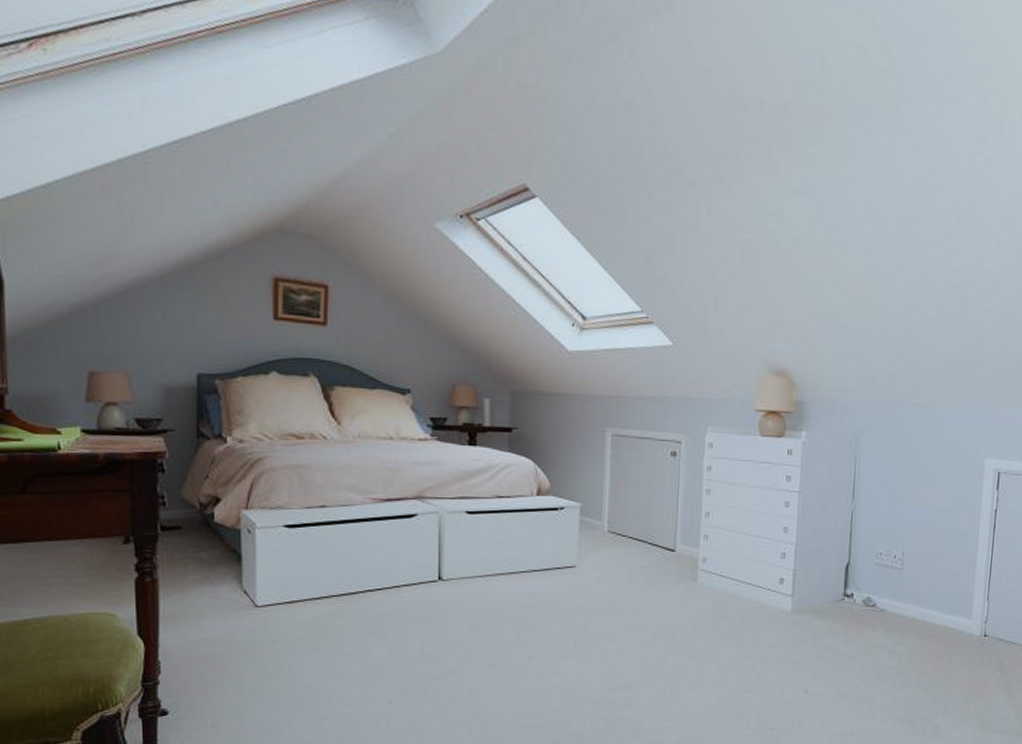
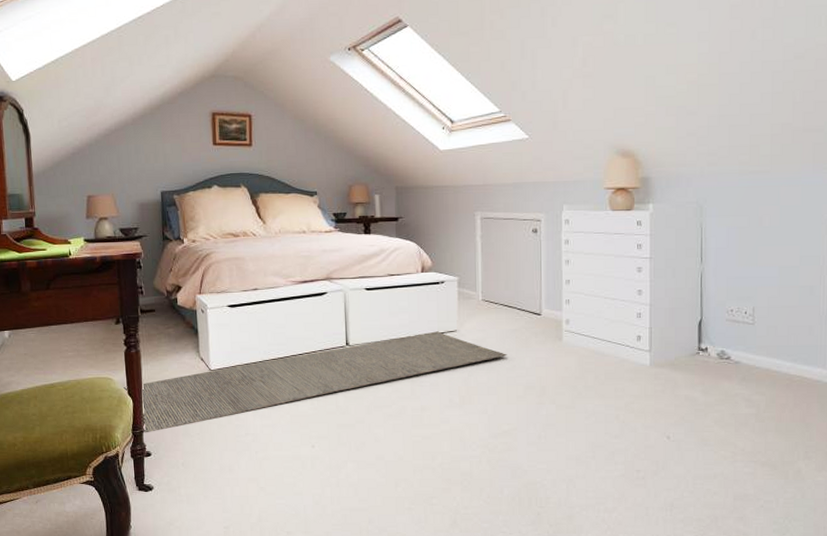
rug: none [132,566,633,686] -> present [123,331,507,433]

